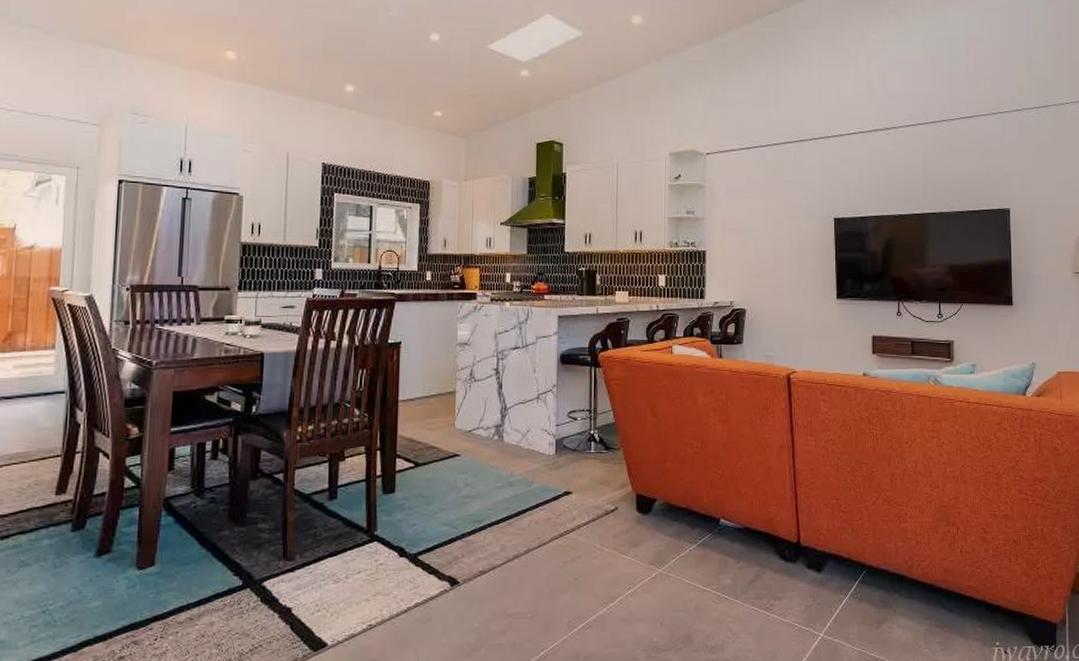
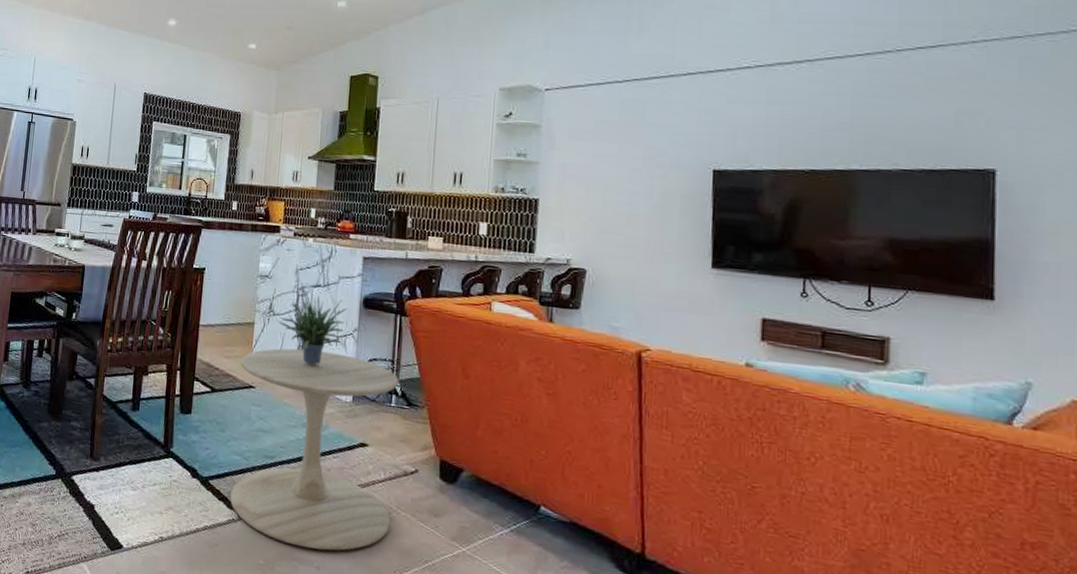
side table: none [441,410,597,602] -> present [230,348,399,551]
potted plant: none [480,344,546,425] -> present [278,280,347,365]

